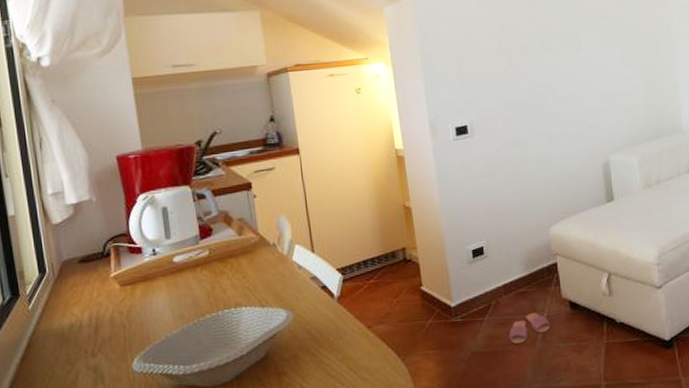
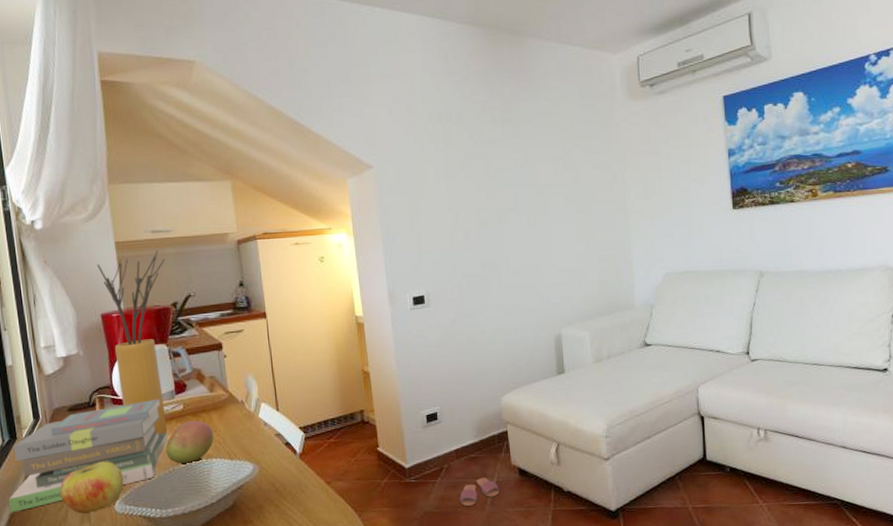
books: none [9,245,193,379] -> present [8,398,169,513]
apple: none [69,315,143,376] -> present [59,461,124,514]
vase: none [112,86,192,285] -> present [97,250,168,435]
fruit: none [189,266,244,315] -> present [165,420,214,464]

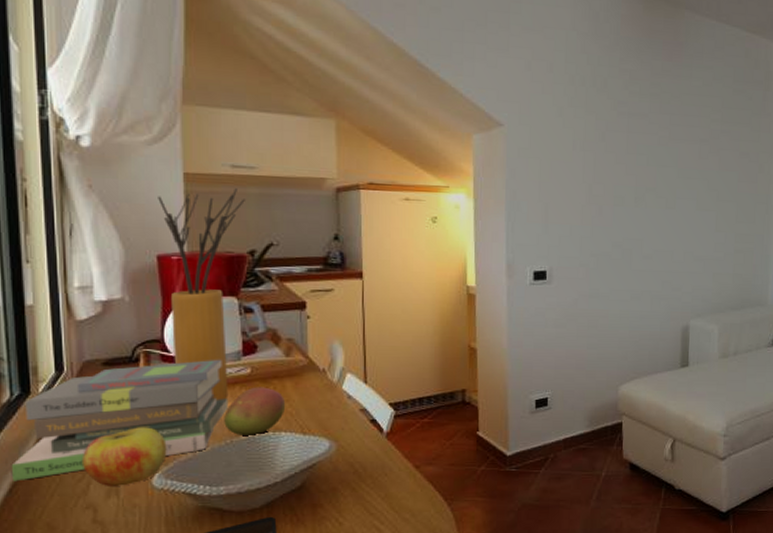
slippers: present [459,477,499,507] -> none [563,470,607,501]

